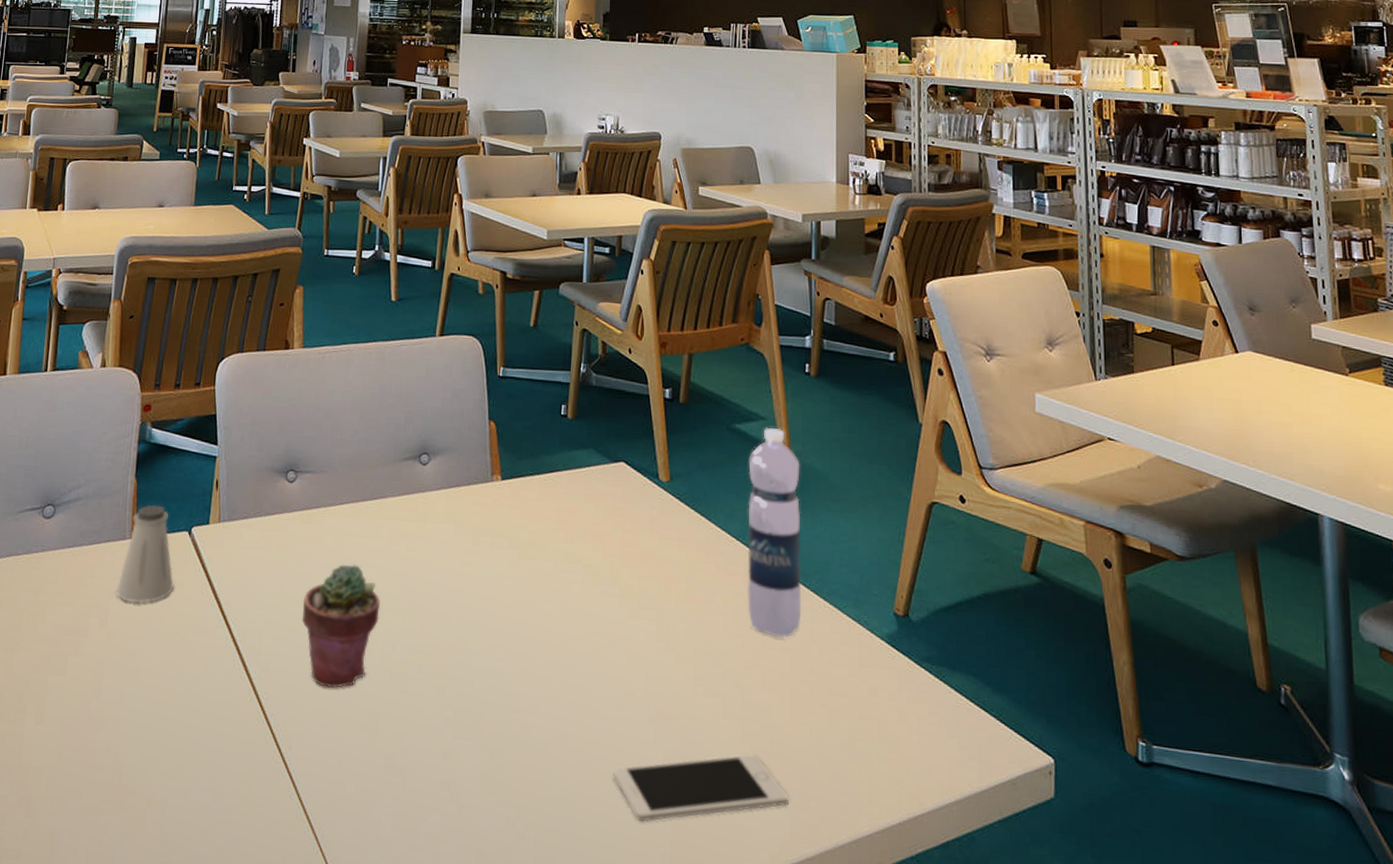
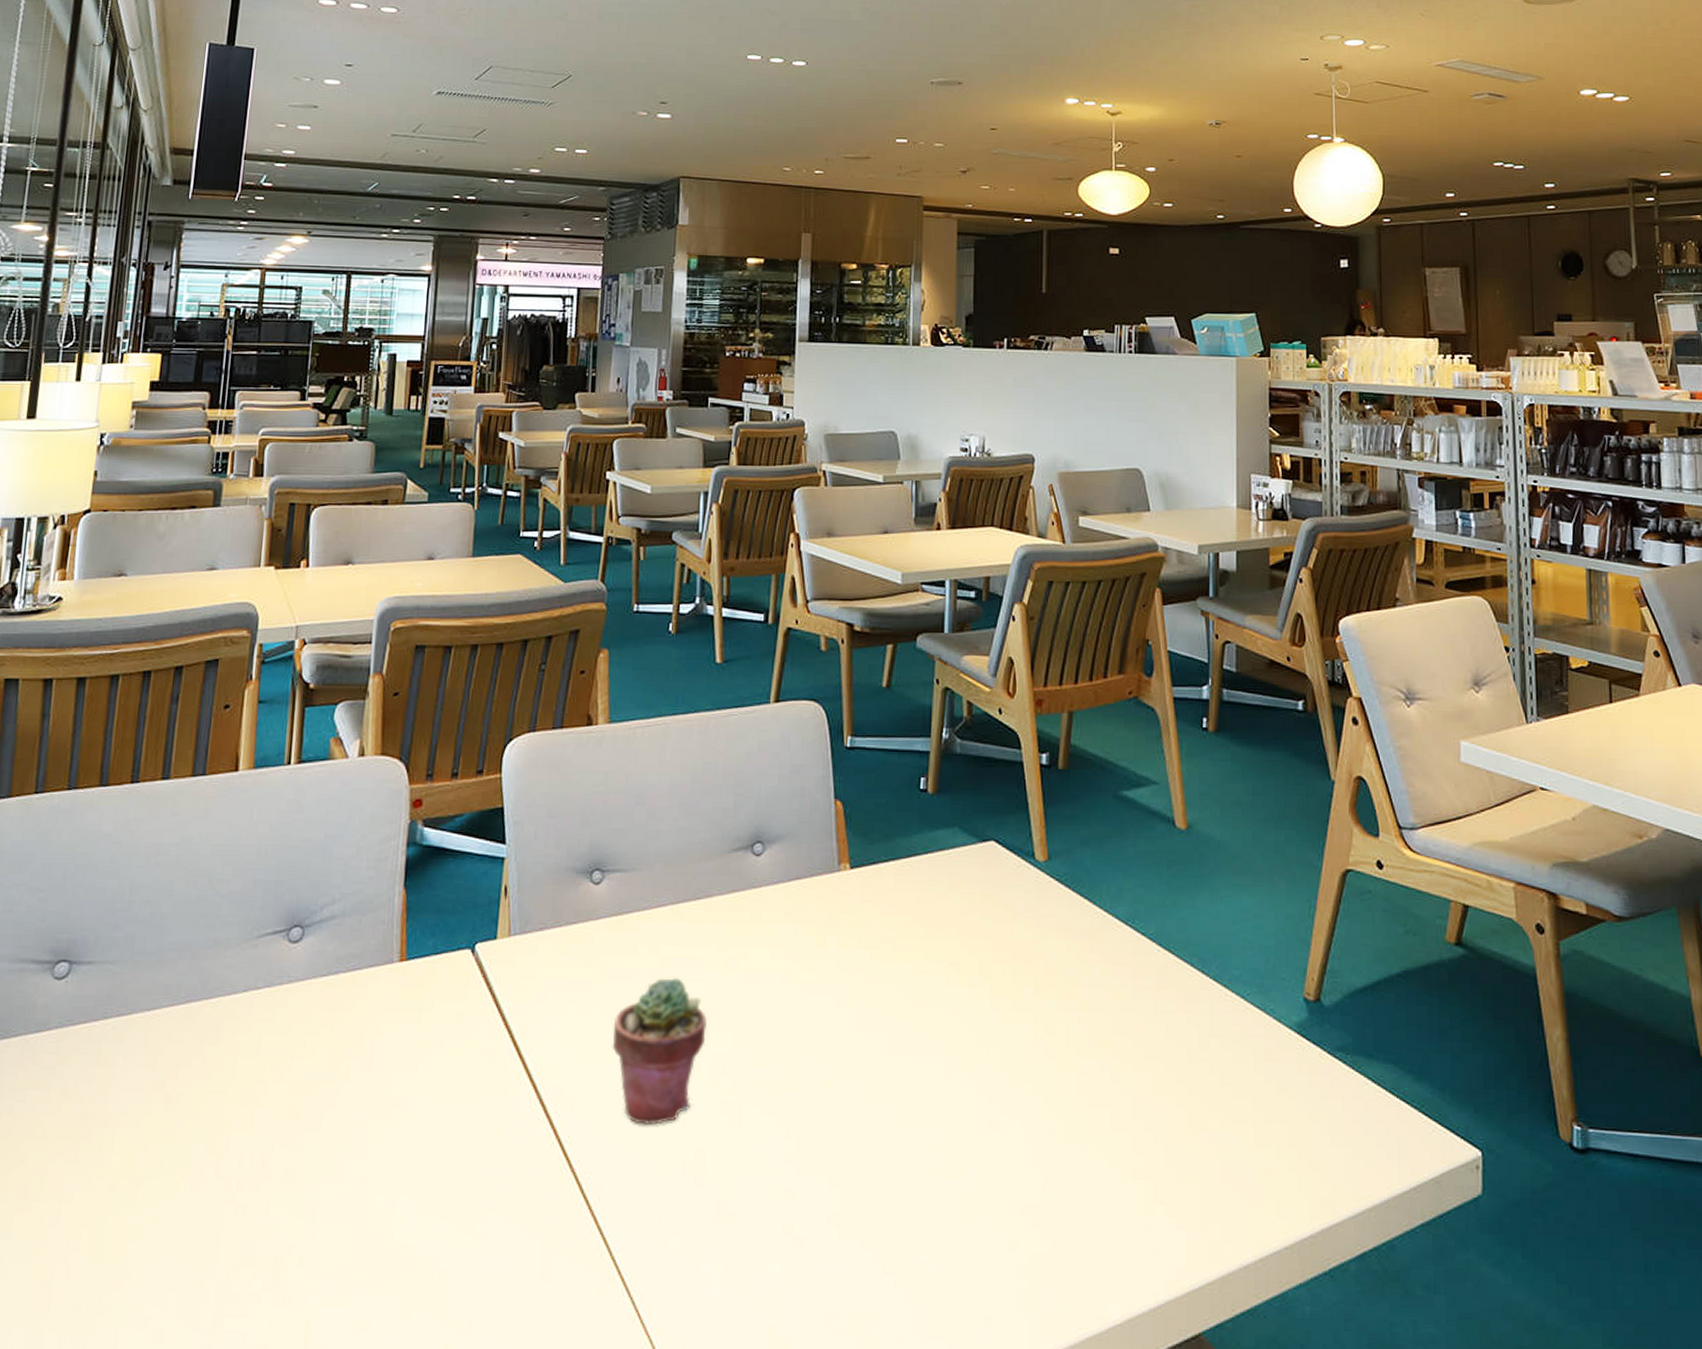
saltshaker: present [116,504,174,604] -> none [382,919,455,1039]
cell phone: present [613,753,788,822] -> none [984,1168,1186,1256]
water bottle: present [747,428,802,637] -> none [1137,794,1200,1033]

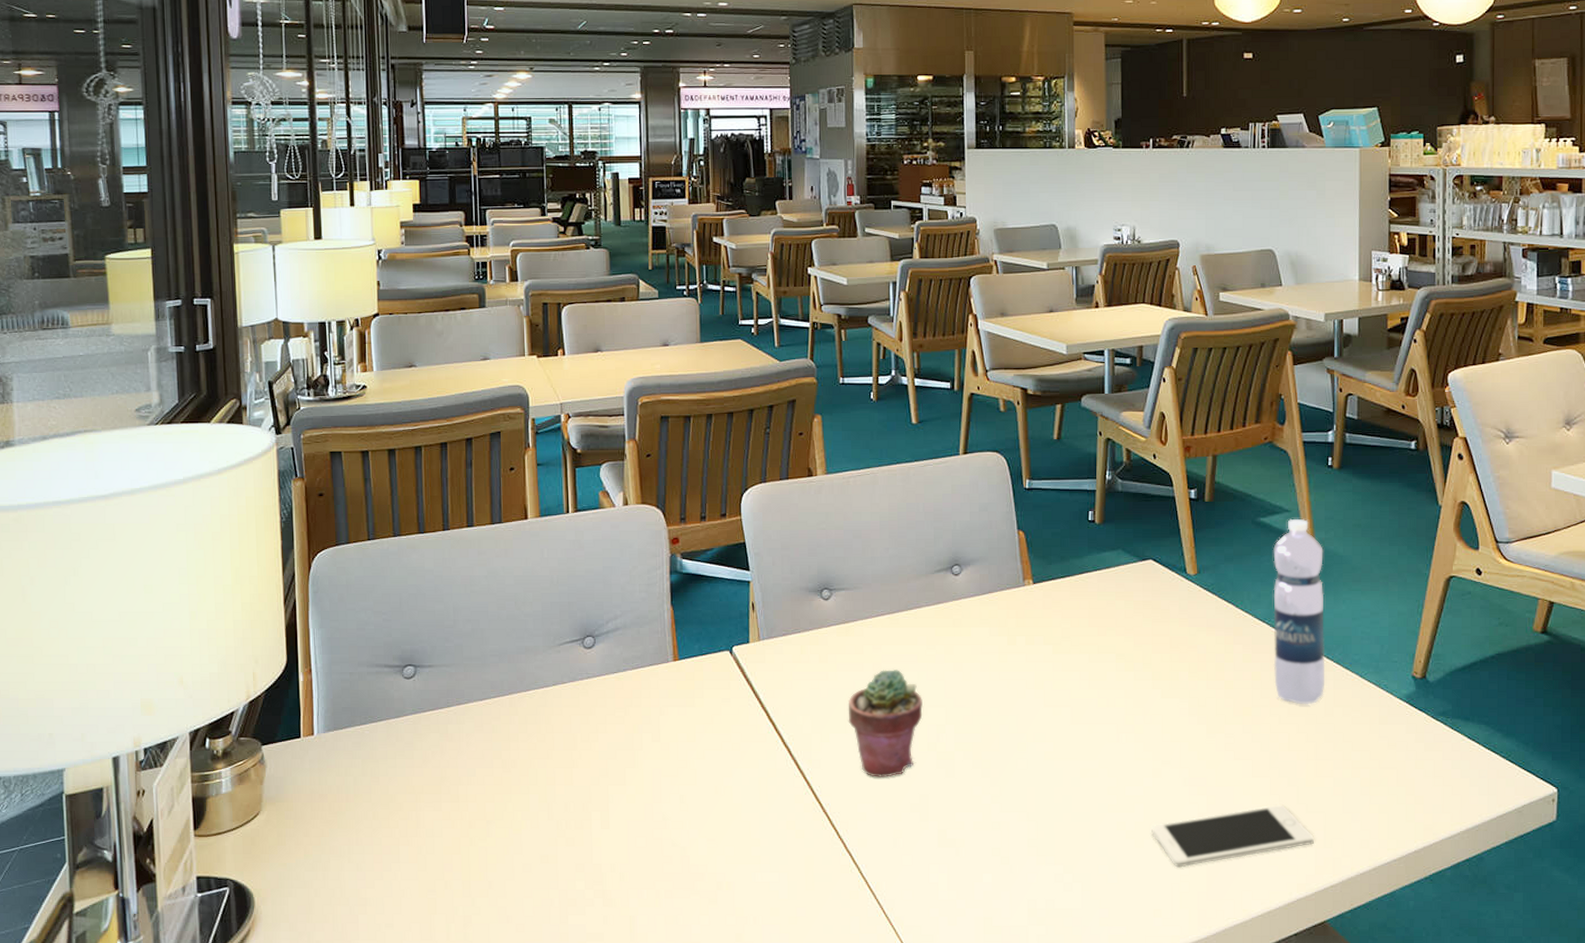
cell phone: none [984,1168,1186,1256] -> present [1151,804,1314,868]
water bottle: none [1137,794,1200,1033] -> present [1273,519,1325,704]

